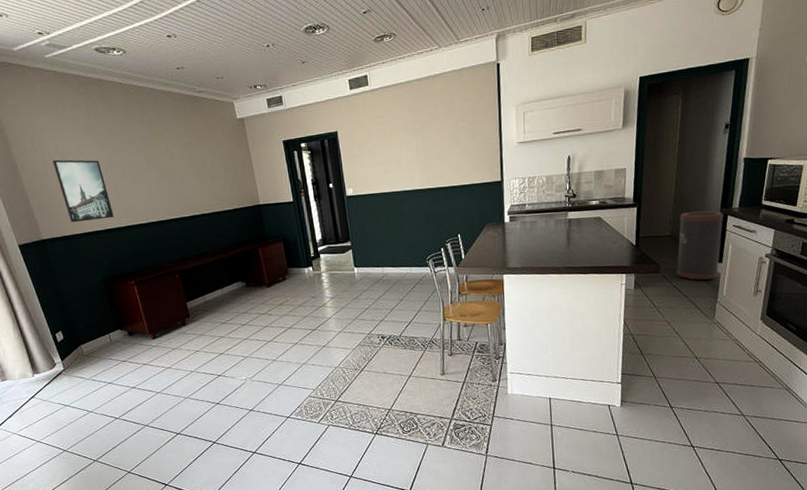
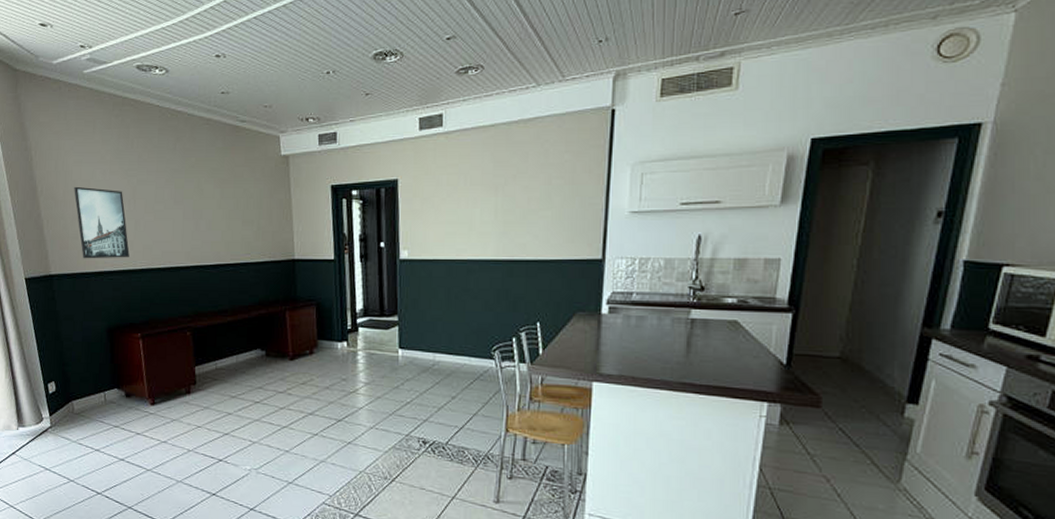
trash can: present [676,211,724,281] -> none [845,328,926,427]

